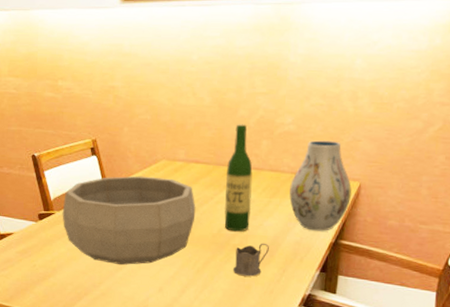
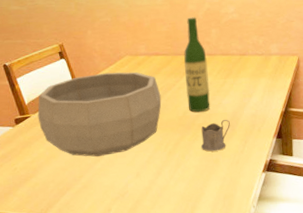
vase: present [289,140,352,231] -> none [240,23,293,103]

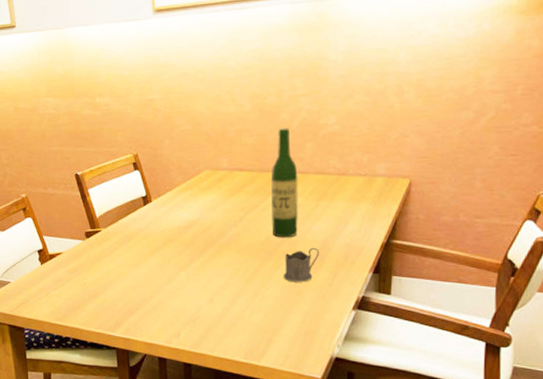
decorative bowl: present [37,72,162,157] -> none [108,187,242,279]

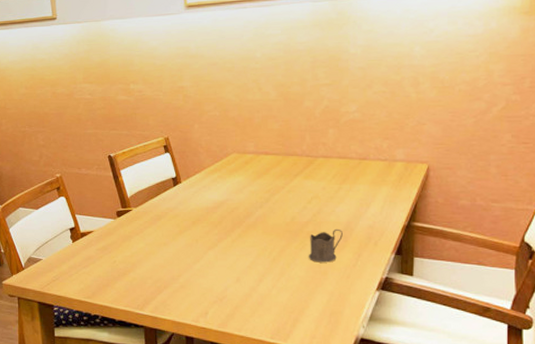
wine bottle: present [270,128,298,238] -> none [295,115,322,219]

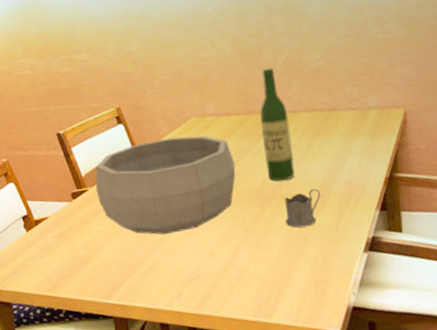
decorative bowl: none [139,170,268,258] -> present [95,135,236,235]
wine bottle: none [295,115,322,219] -> present [260,68,295,181]

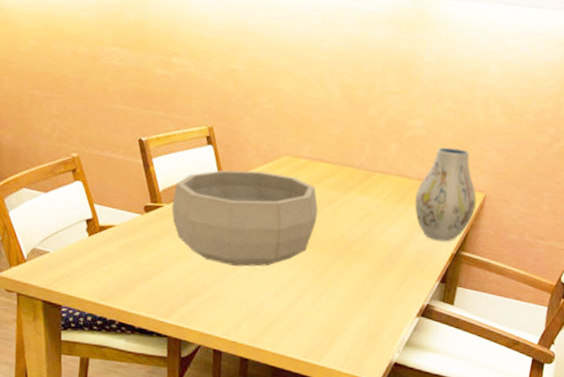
wine bottle: present [260,68,295,181] -> none [347,123,379,238]
tea glass holder: present [284,188,321,228] -> none [352,250,391,285]
vase: none [330,70,398,168] -> present [414,147,477,242]

